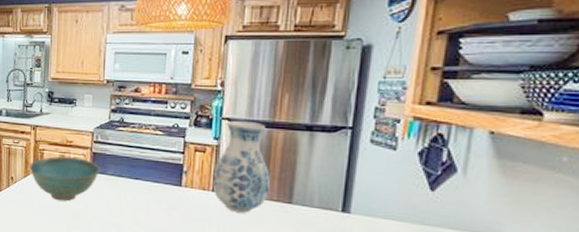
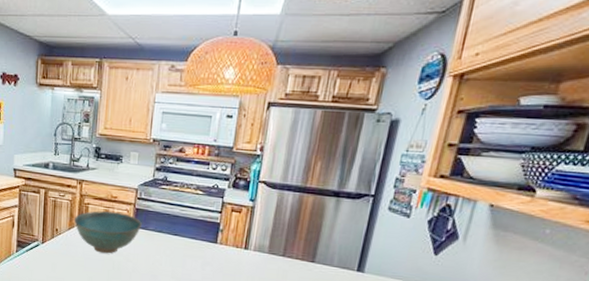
vase: present [212,120,270,213] -> none [245,184,298,270]

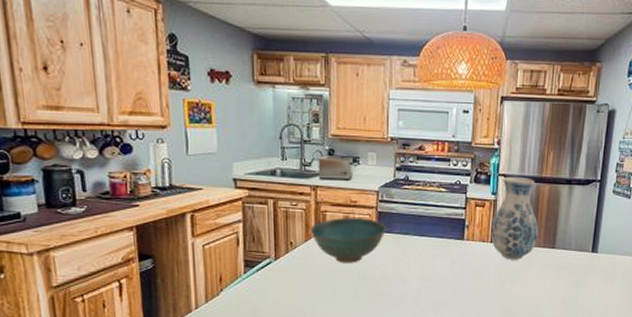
toaster: none [84,153,117,177] -> present [318,156,354,181]
vase: none [245,184,298,270] -> present [491,176,538,260]

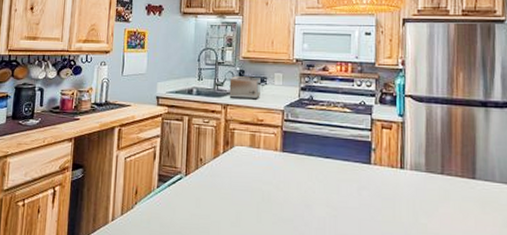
bowl: present [310,218,386,263] -> none [219,136,290,183]
vase: present [491,176,538,260] -> none [400,97,453,190]

